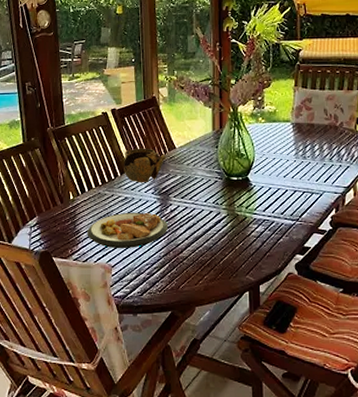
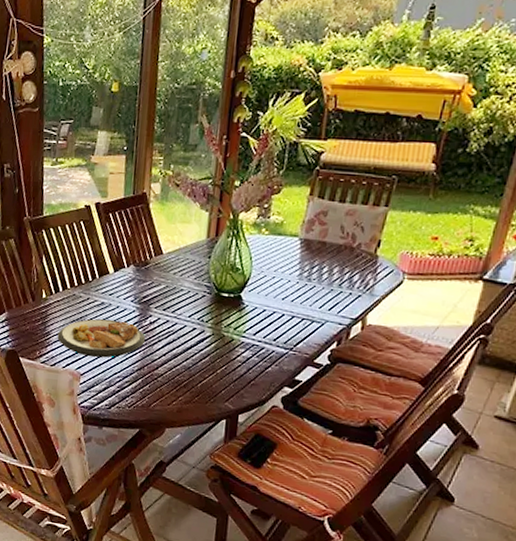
teapot: present [123,148,167,183] -> none [102,249,152,289]

